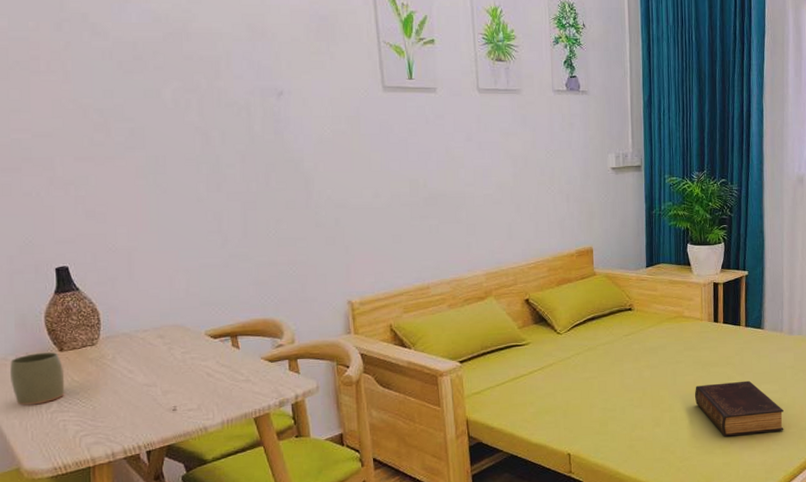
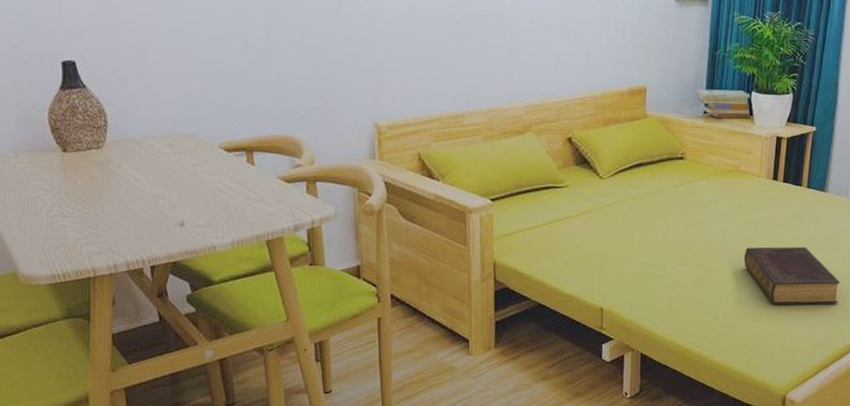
mug: present [10,352,65,406] -> none [10,152,67,207]
books: none [638,244,688,271] -> present [696,89,751,120]

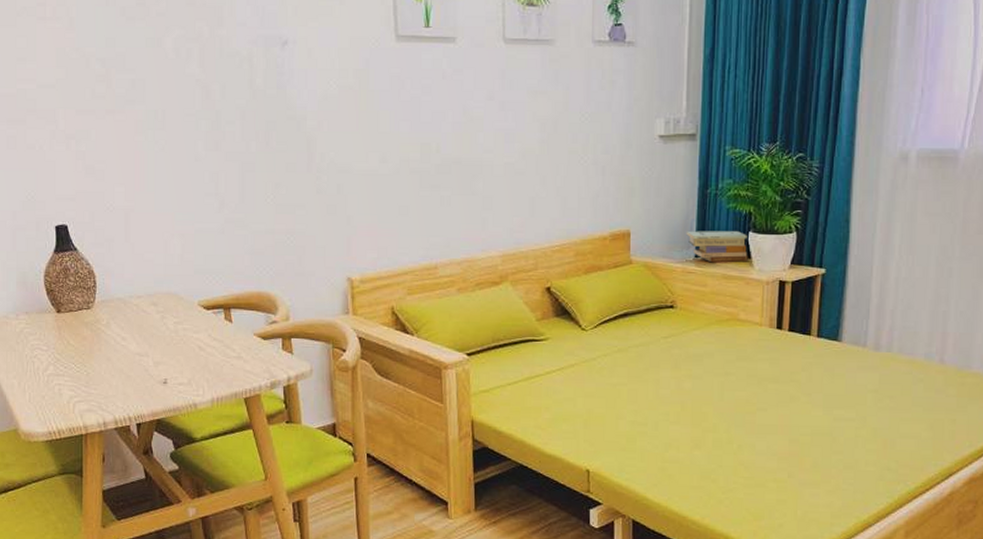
book: present [743,246,840,305] -> none [745,403,860,469]

